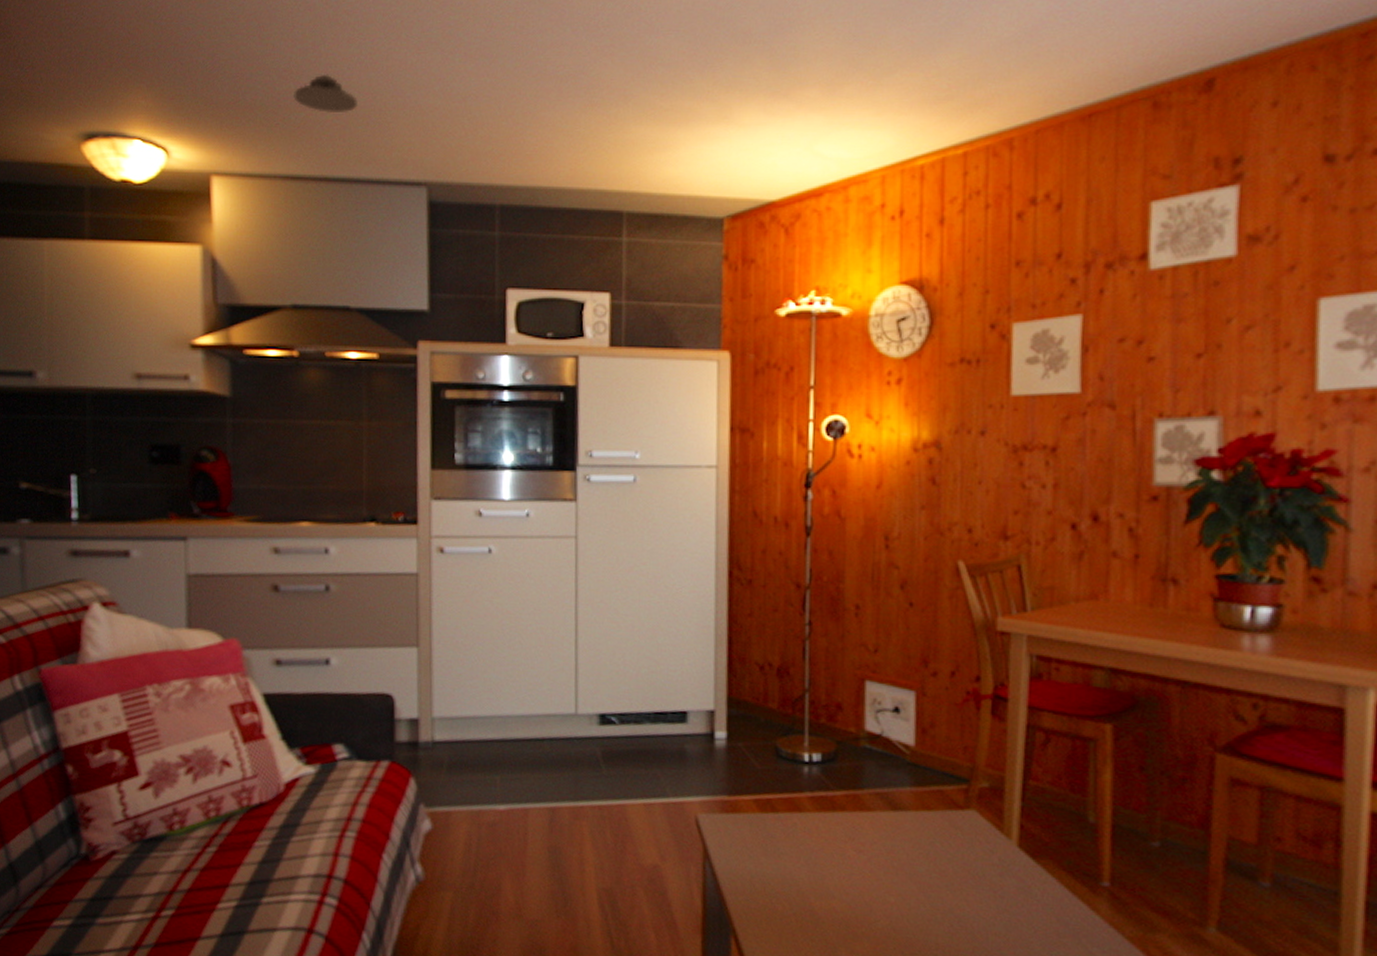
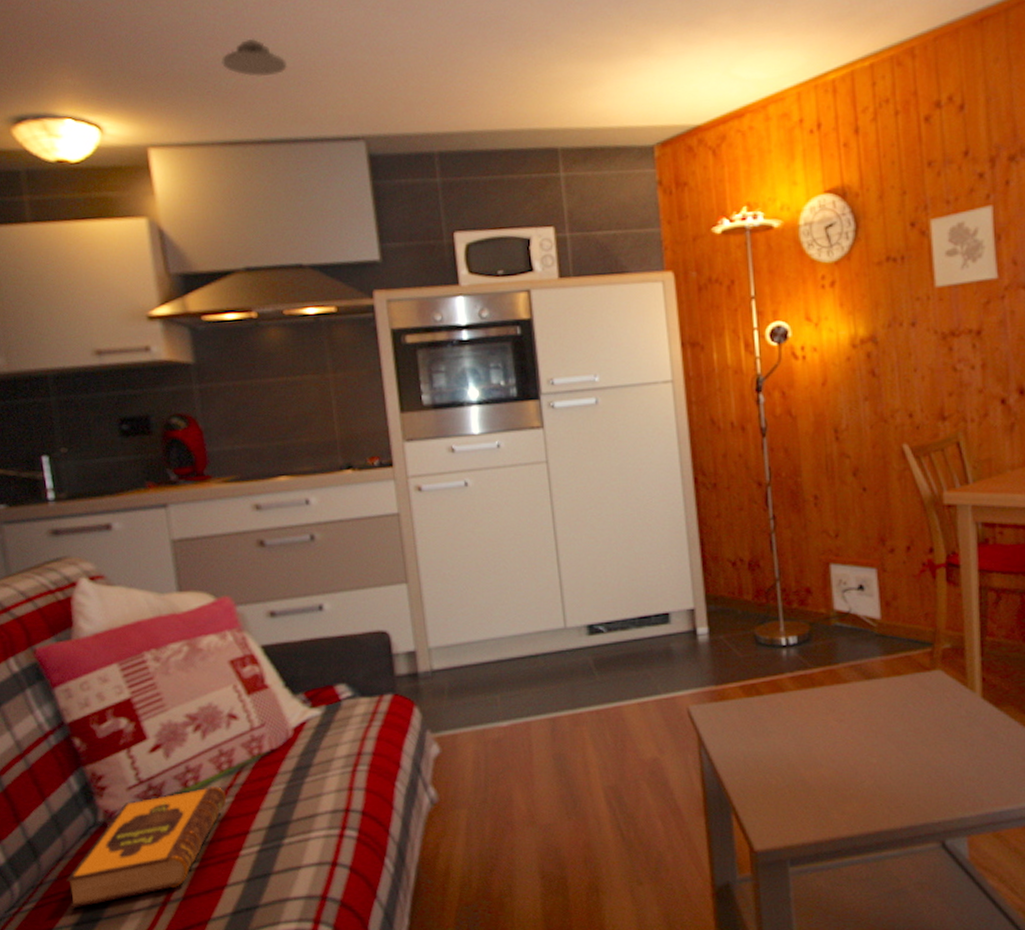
hardback book: none [42,832,211,940] -> present [66,785,227,909]

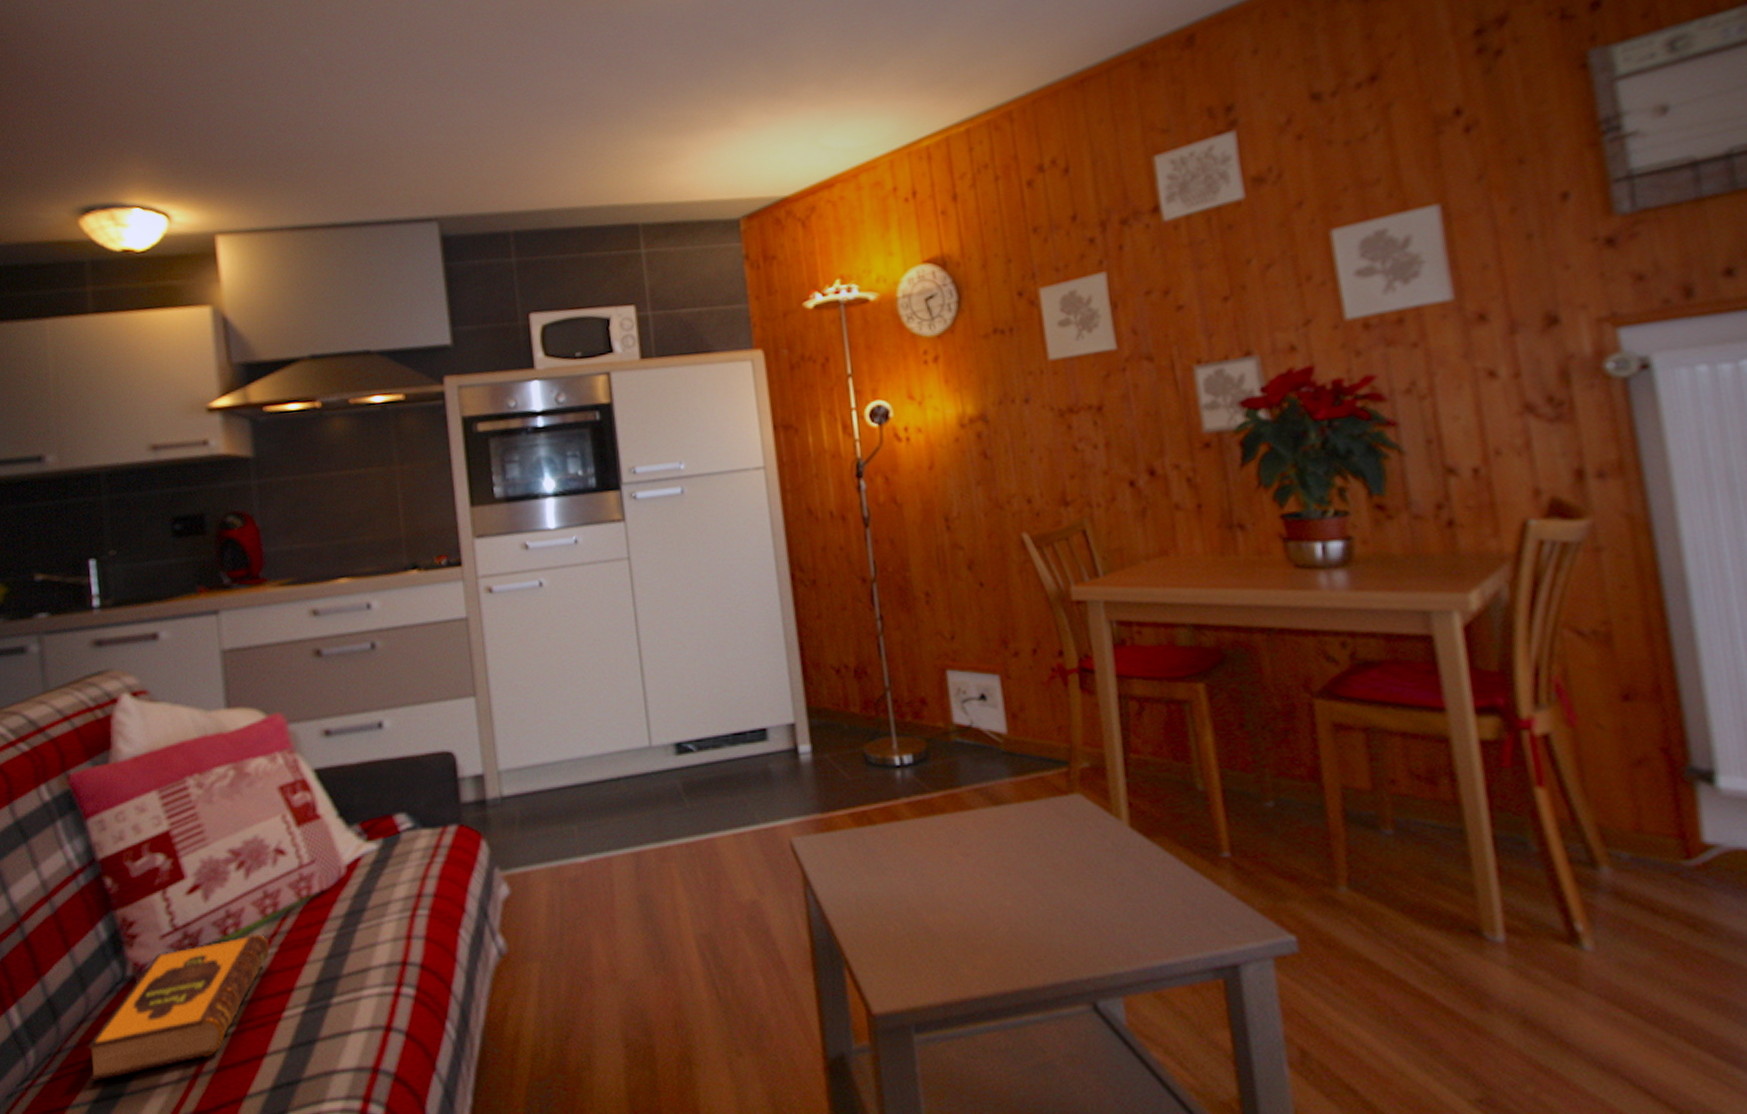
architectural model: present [221,38,287,76] -> none [294,122,360,160]

